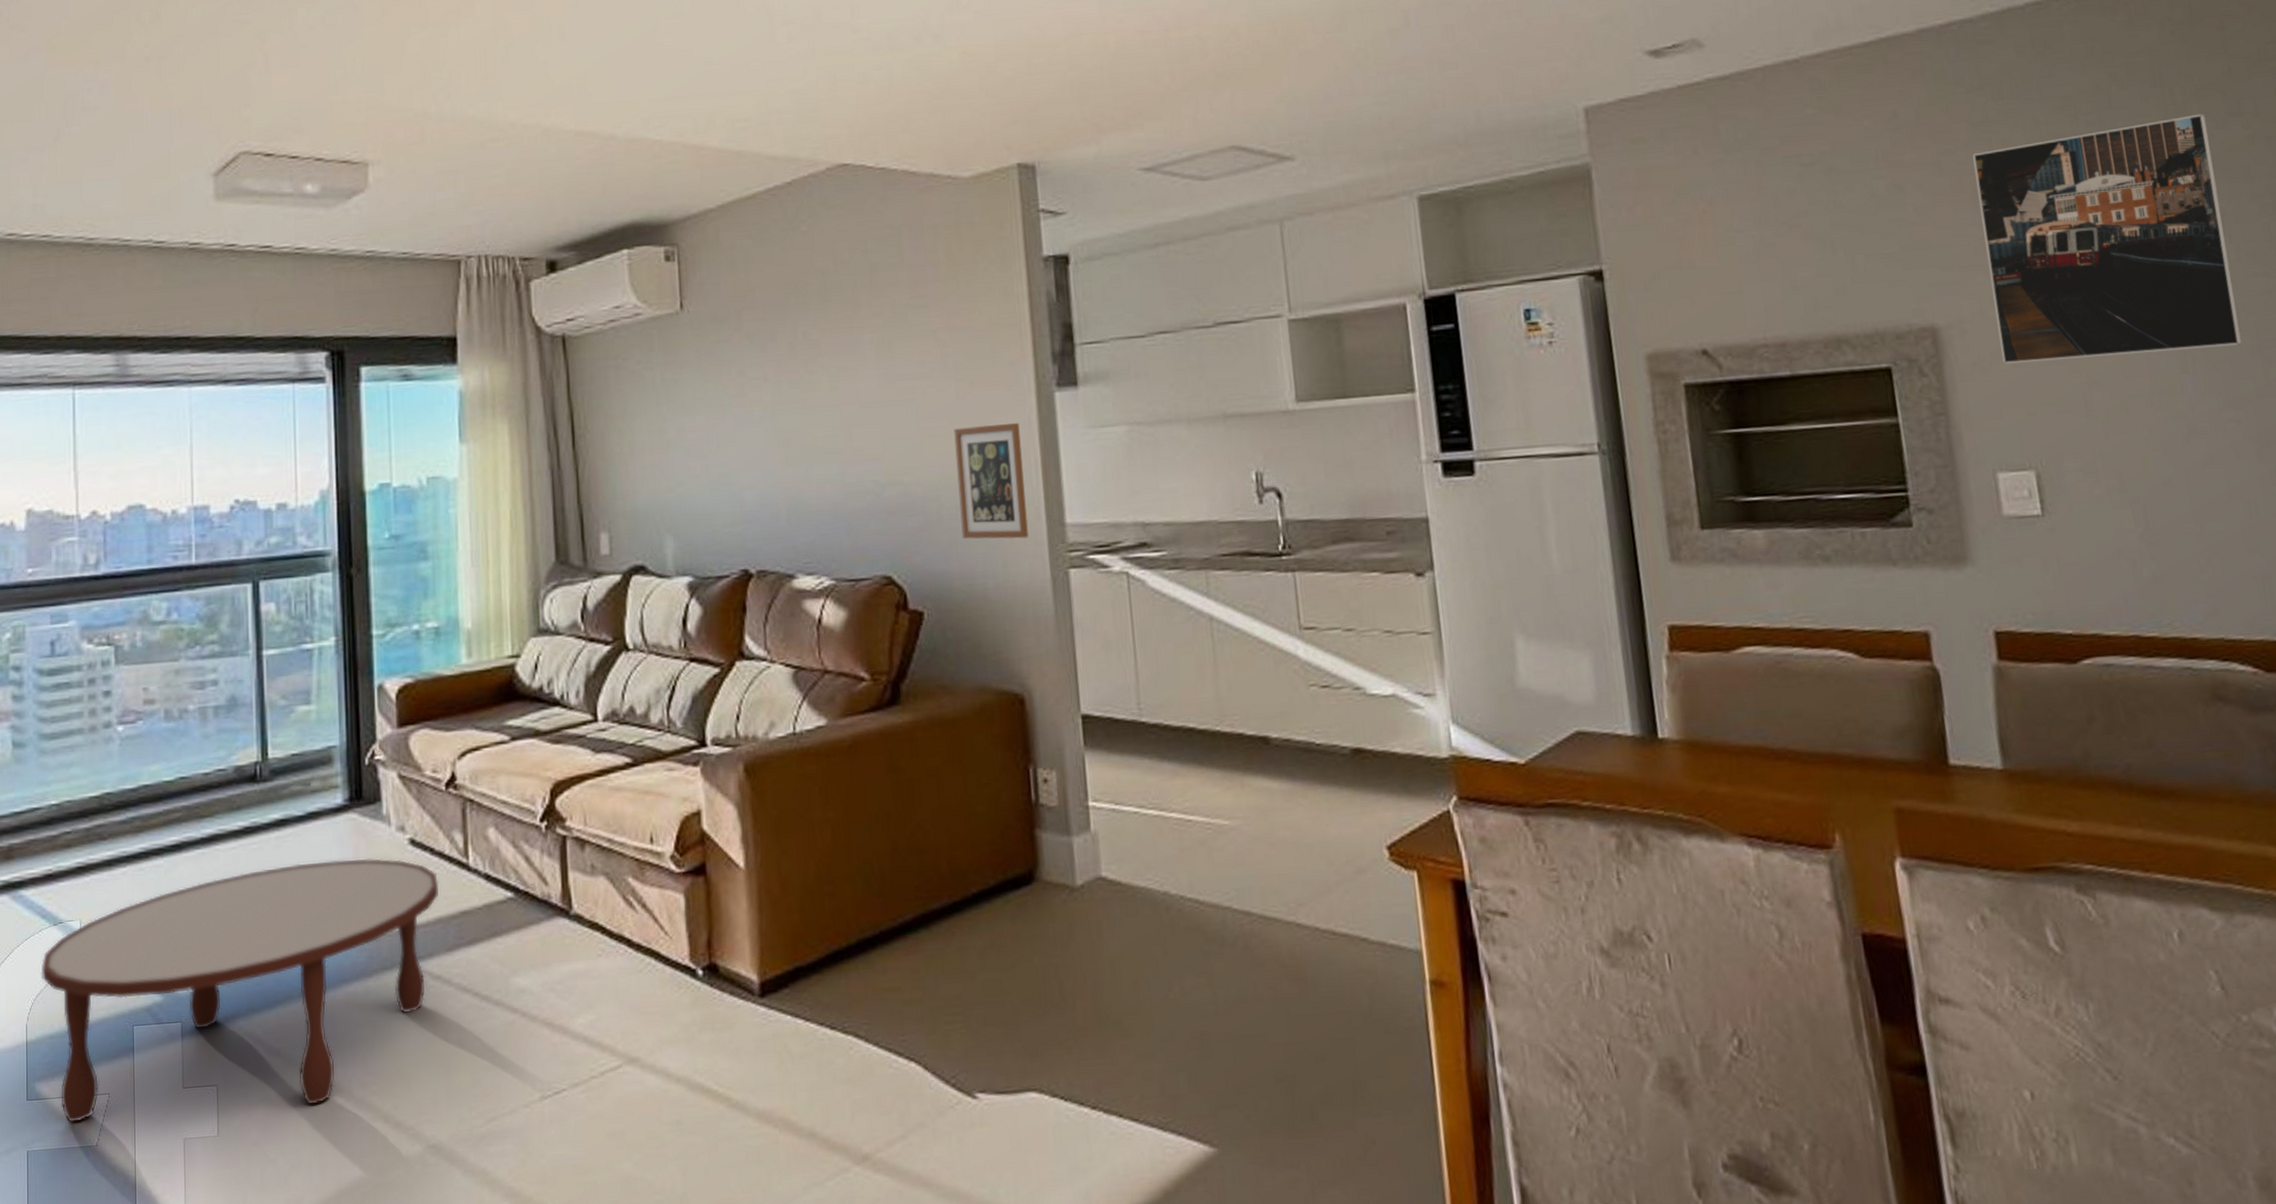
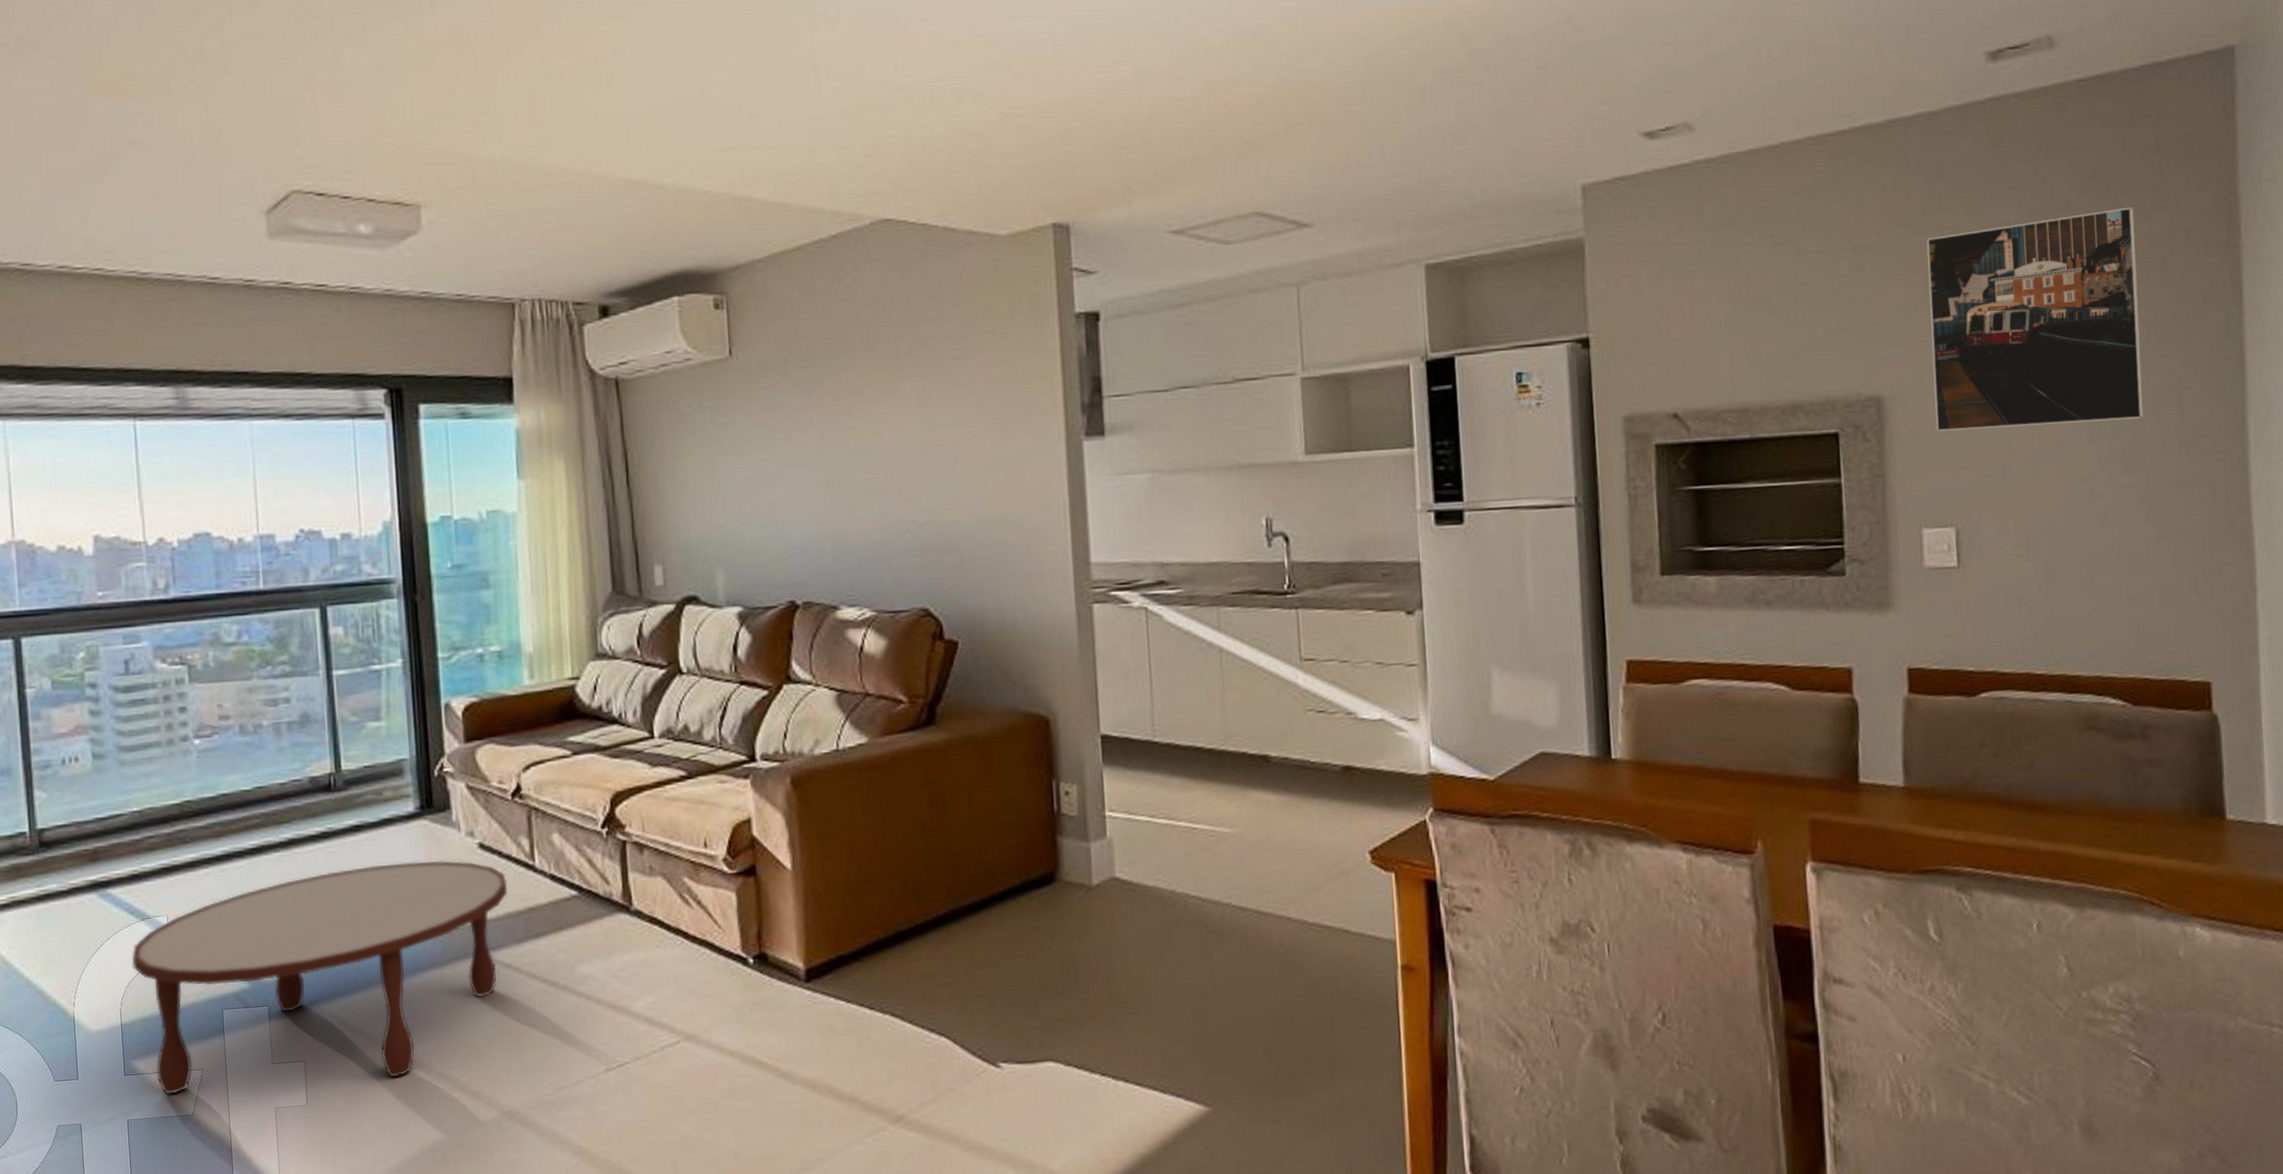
picture frame: present [954,422,1029,539] -> none [988,468,1056,576]

